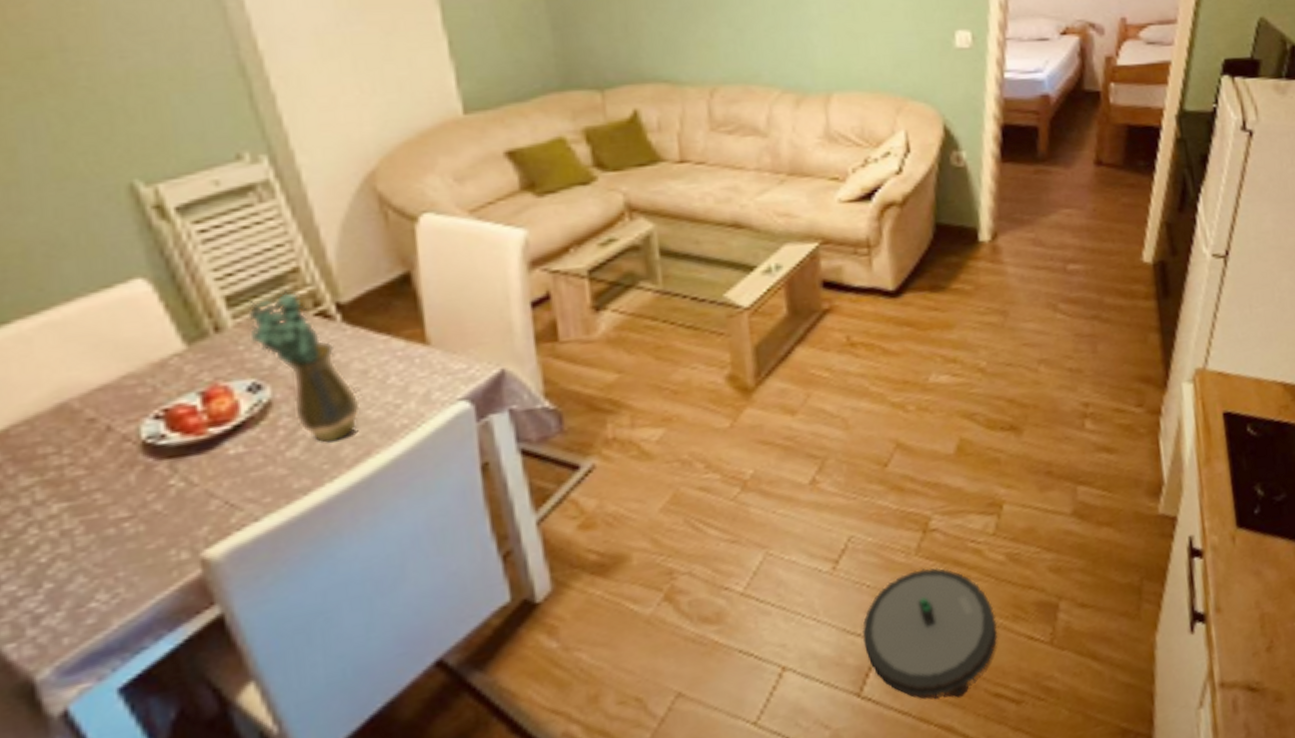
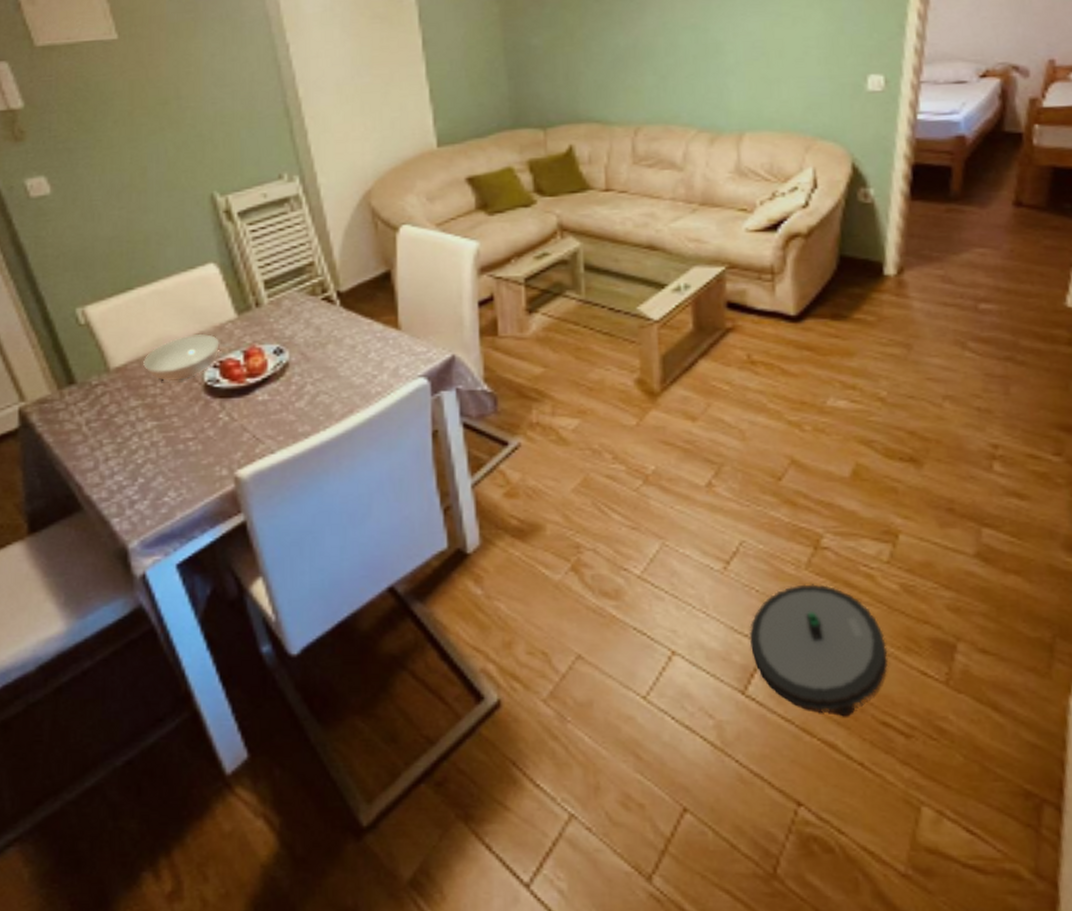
bowl: none [37,375,162,445] -> present [143,334,219,381]
vase: present [247,290,360,443] -> none [278,278,348,399]

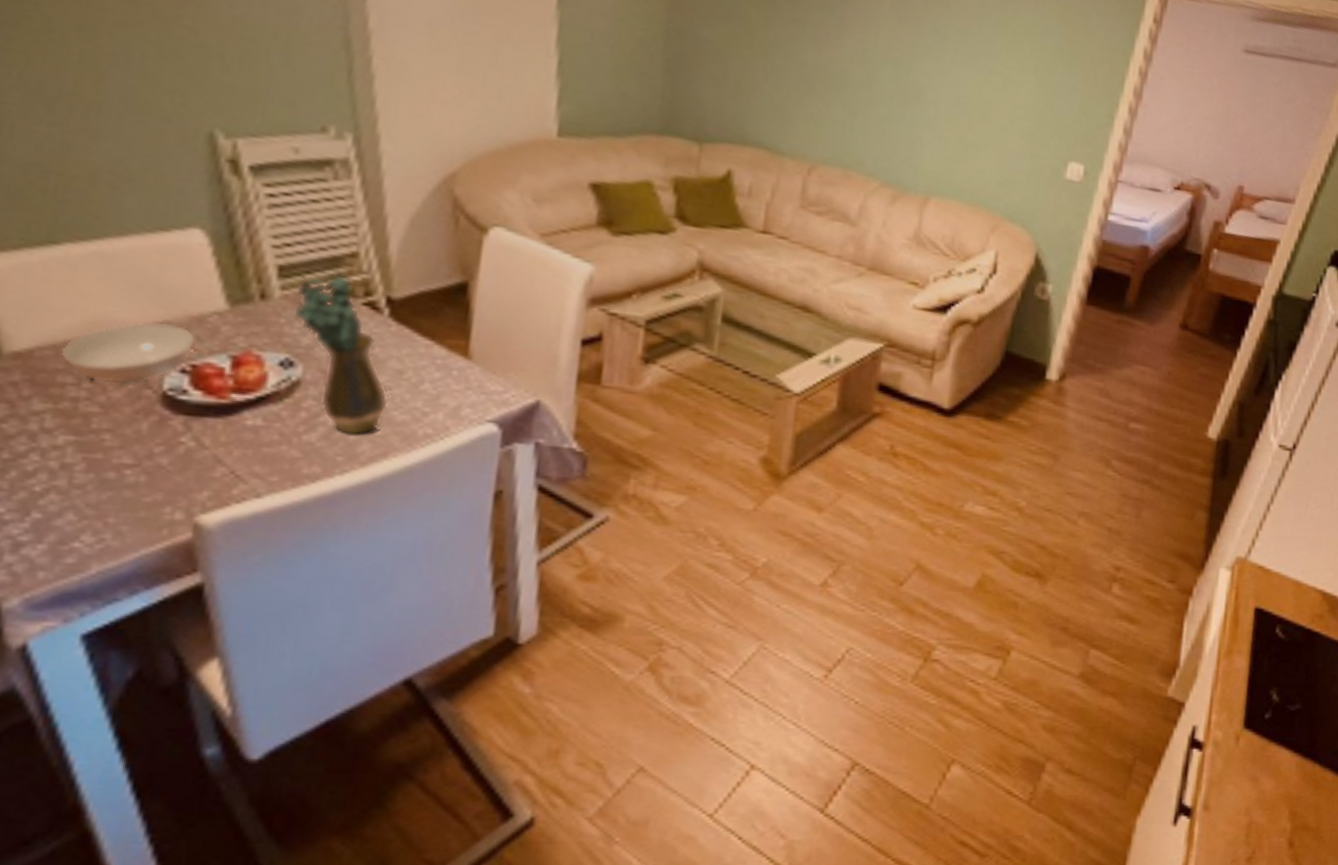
vase: none [278,278,348,399] -> present [295,272,388,436]
robot vacuum: present [749,584,888,716] -> none [838,697,979,835]

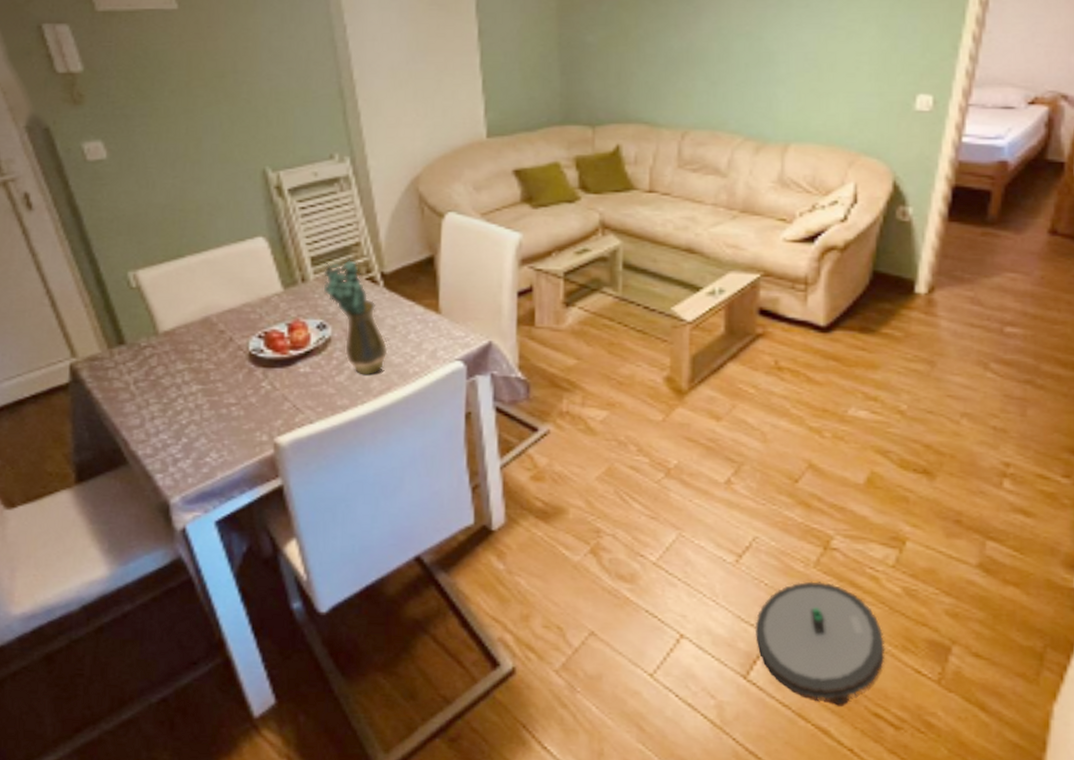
bowl: present [62,323,195,384] -> none [191,305,265,348]
robot vacuum: none [838,697,979,835] -> present [754,581,886,705]

